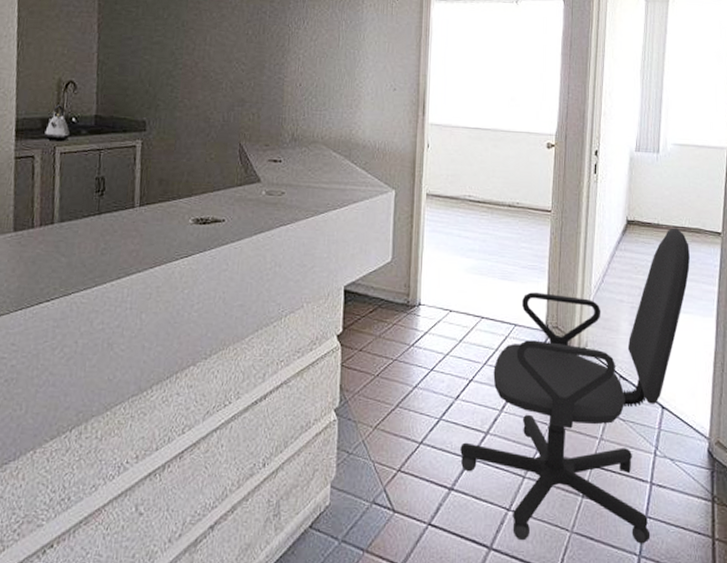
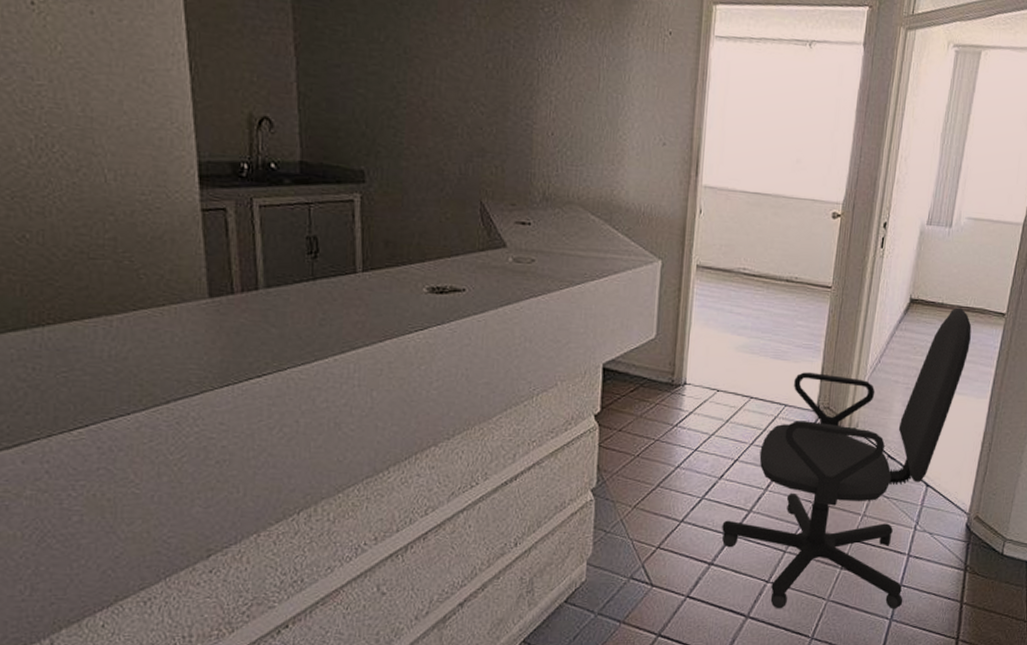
kettle: present [44,105,71,142] -> none [237,146,270,192]

